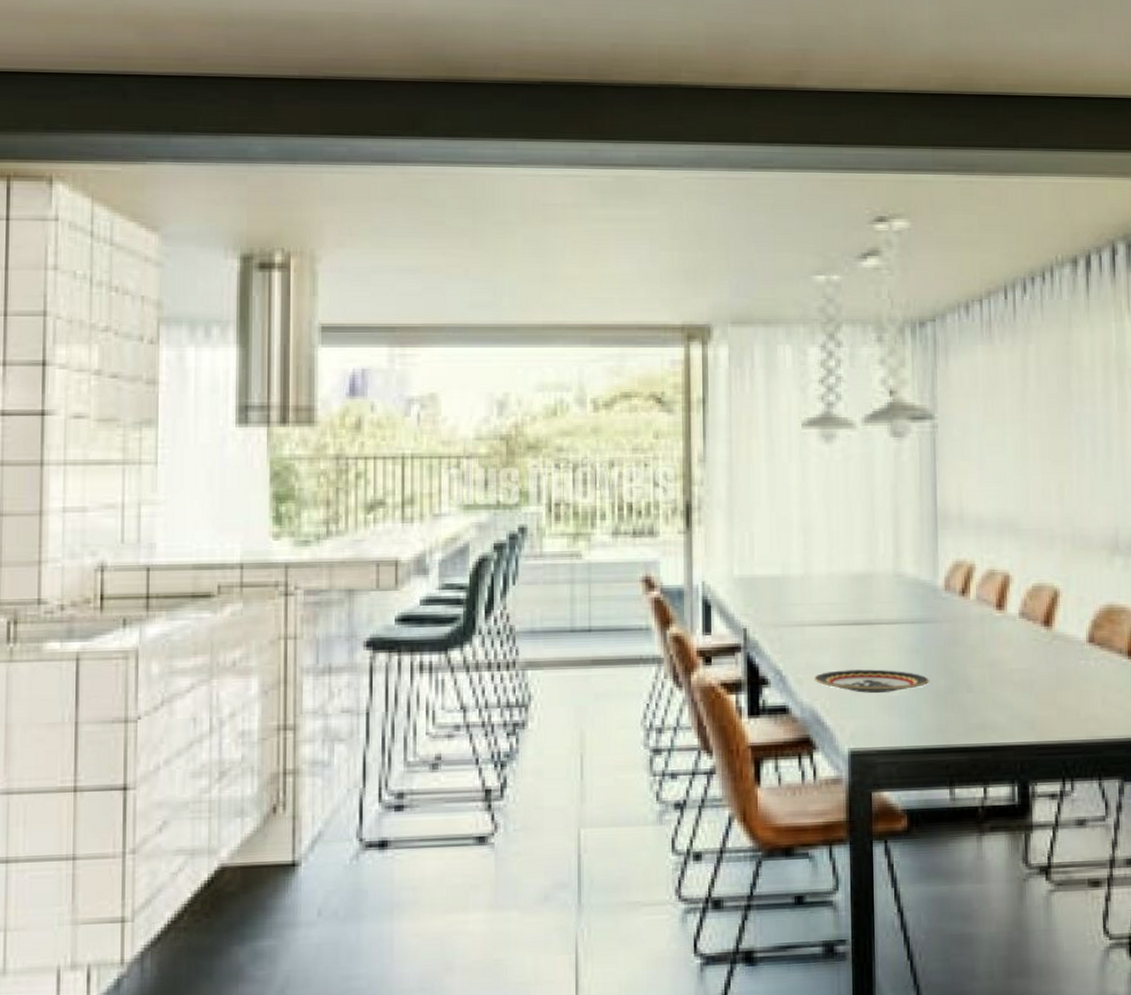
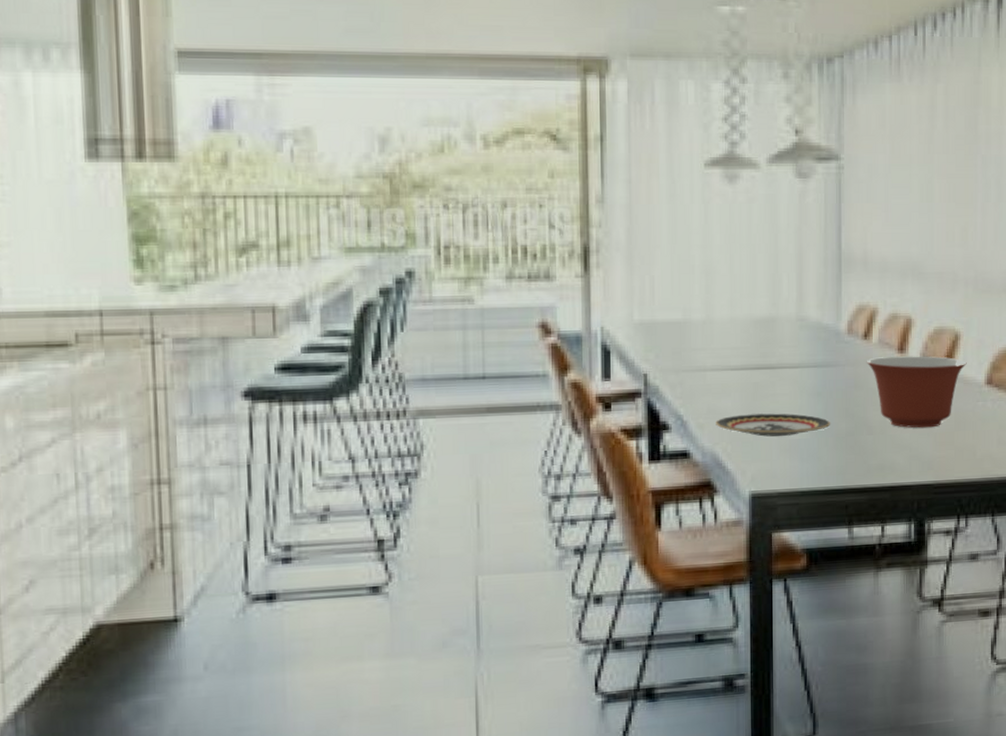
mixing bowl: none [964,613,1067,687] -> present [866,356,967,428]

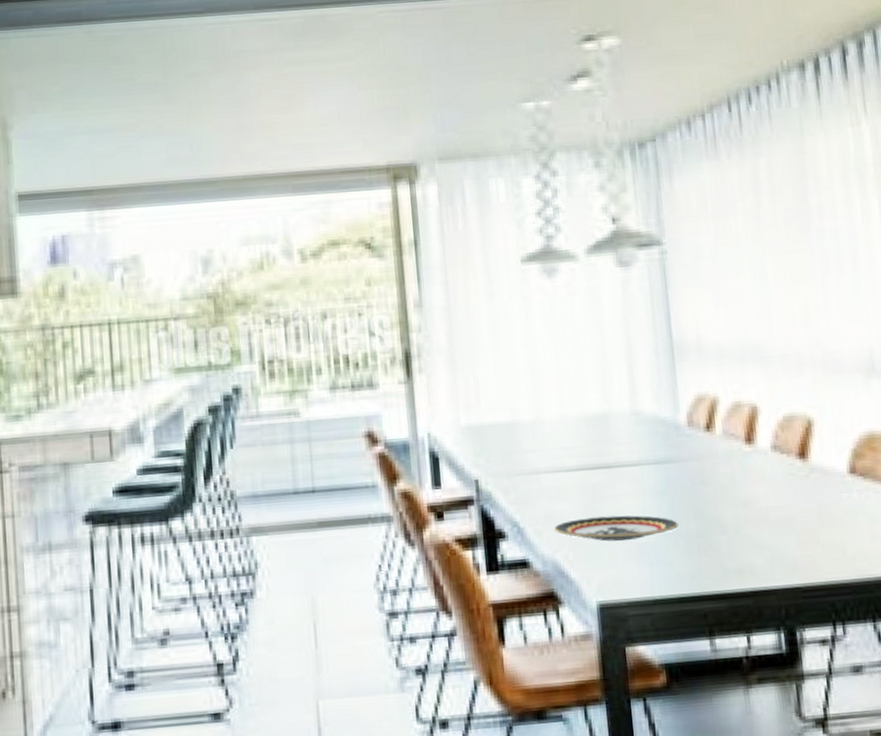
mixing bowl: present [866,356,967,428] -> none [711,445,825,526]

